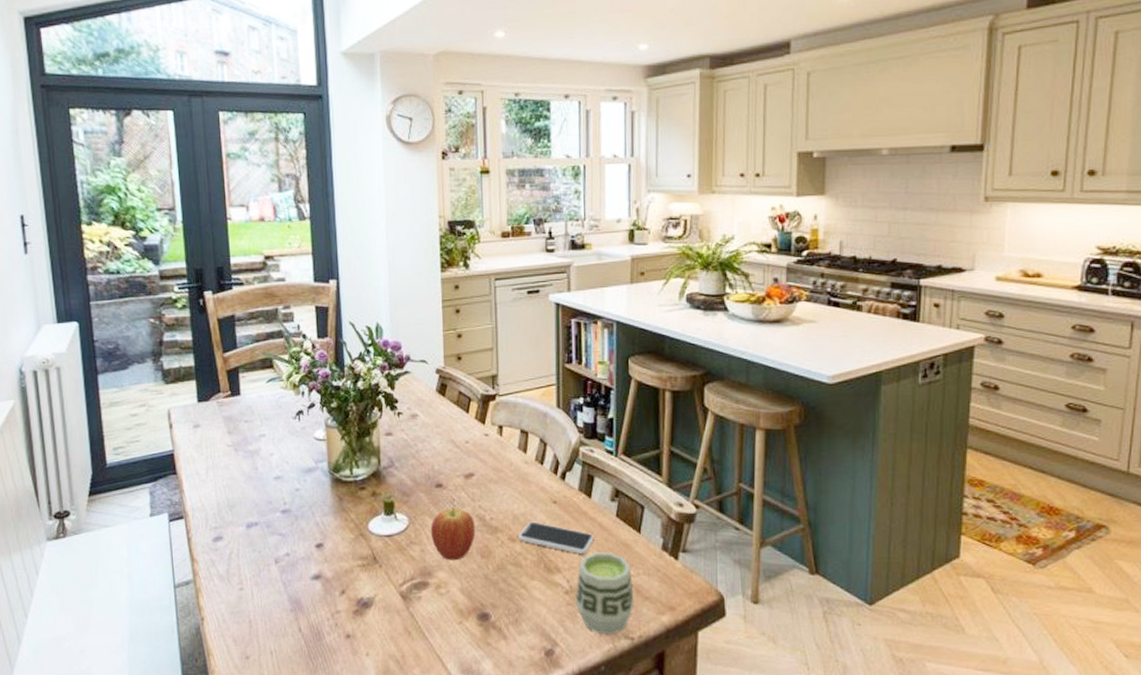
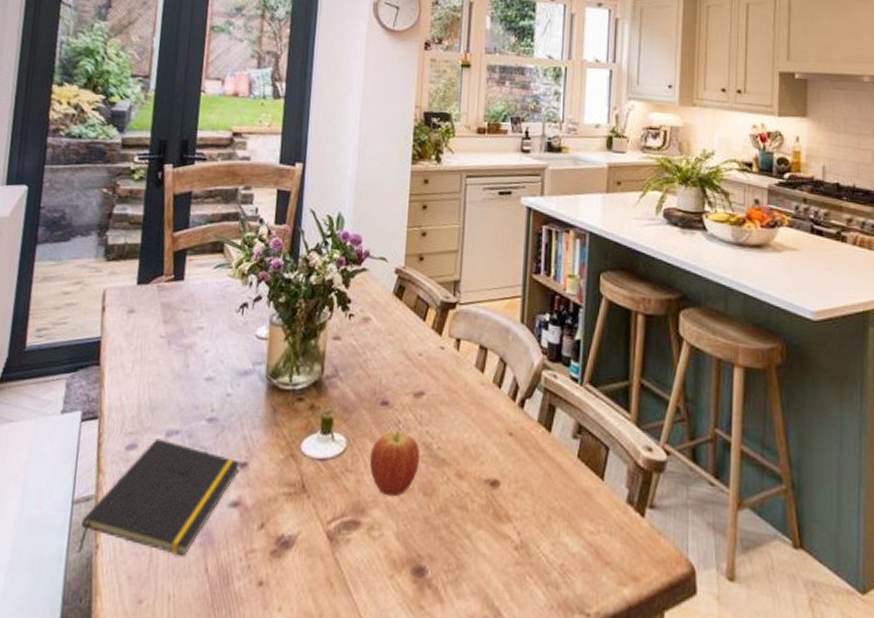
notepad: none [185,530,317,625] -> present [78,438,241,557]
smartphone: present [519,521,594,555] -> none [467,455,551,502]
cup: present [576,552,634,635] -> none [526,500,593,608]

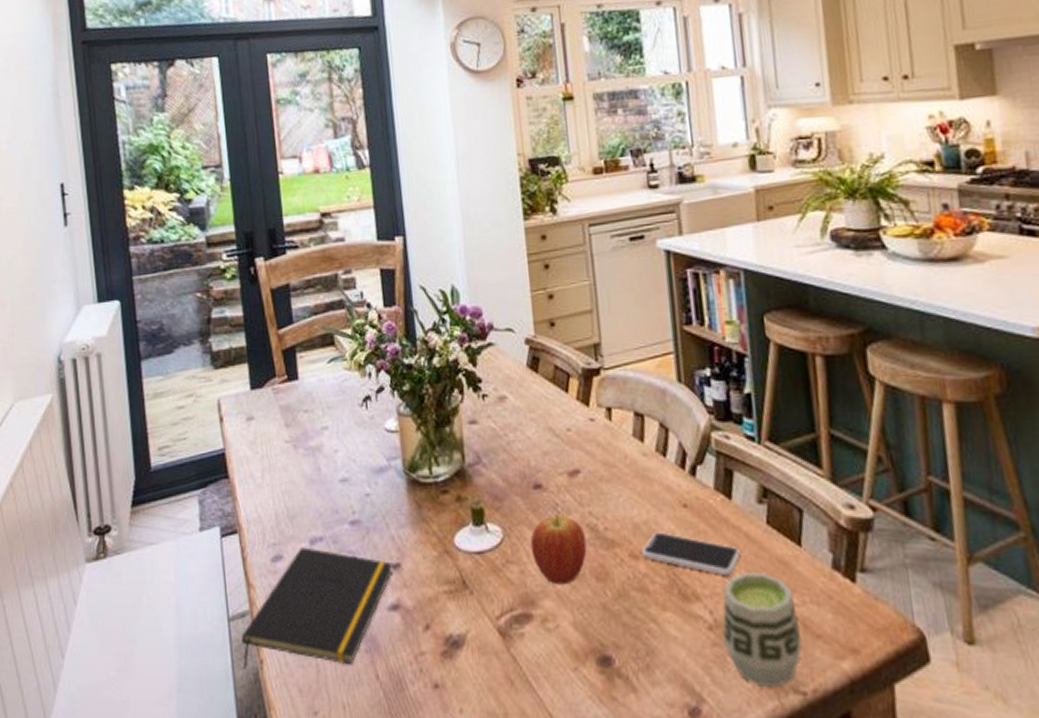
smartphone: none [467,455,551,502] -> present [642,532,741,576]
cup: none [526,500,593,608] -> present [722,573,803,688]

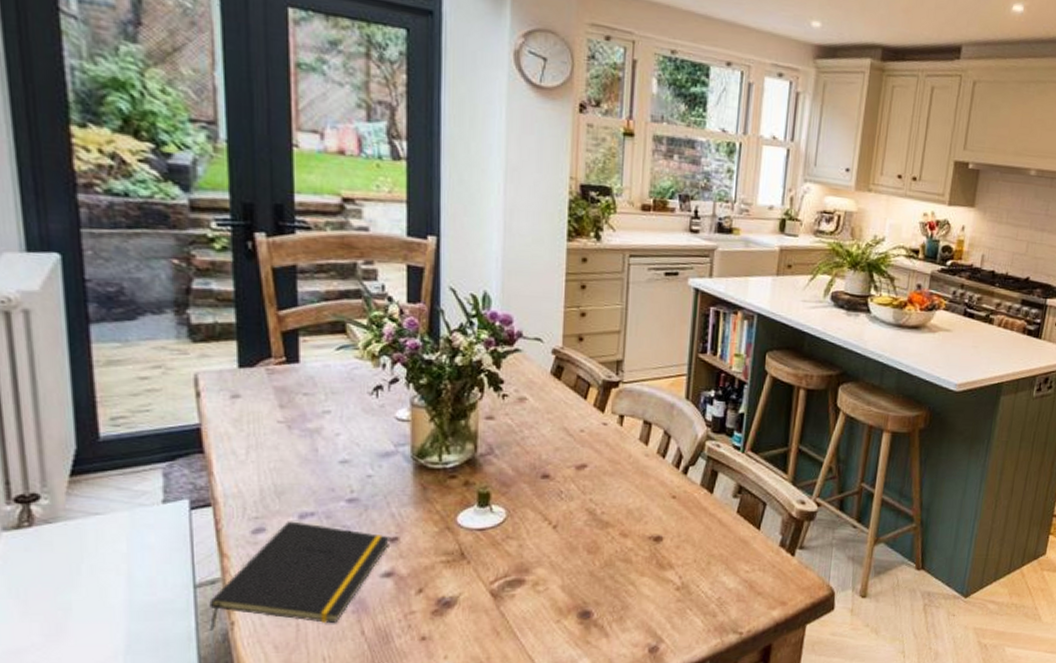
fruit: present [530,515,587,585] -> none [531,500,584,557]
smartphone: present [642,532,741,576] -> none [631,516,712,551]
cup: present [722,573,803,688] -> none [686,548,747,631]

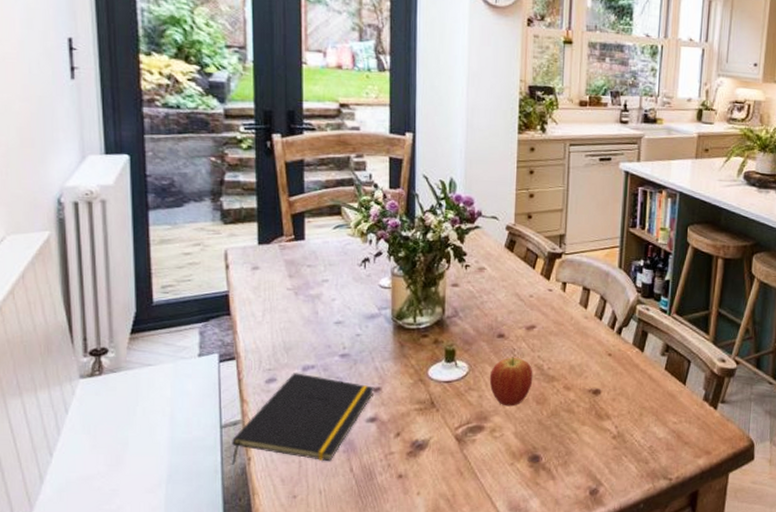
fruit: none [531,500,584,557] -> present [489,357,533,407]

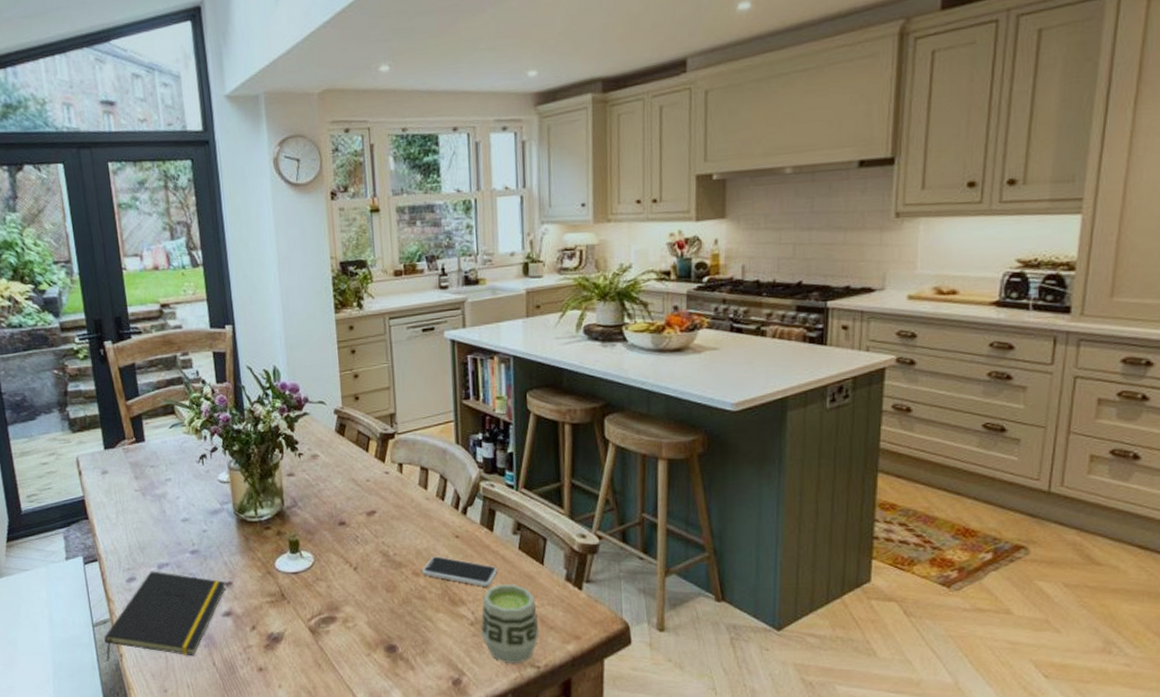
fruit: present [489,357,533,407] -> none [335,544,380,596]
smartphone: none [573,372,643,403] -> present [422,556,497,587]
cup: none [622,401,675,476] -> present [481,584,540,664]

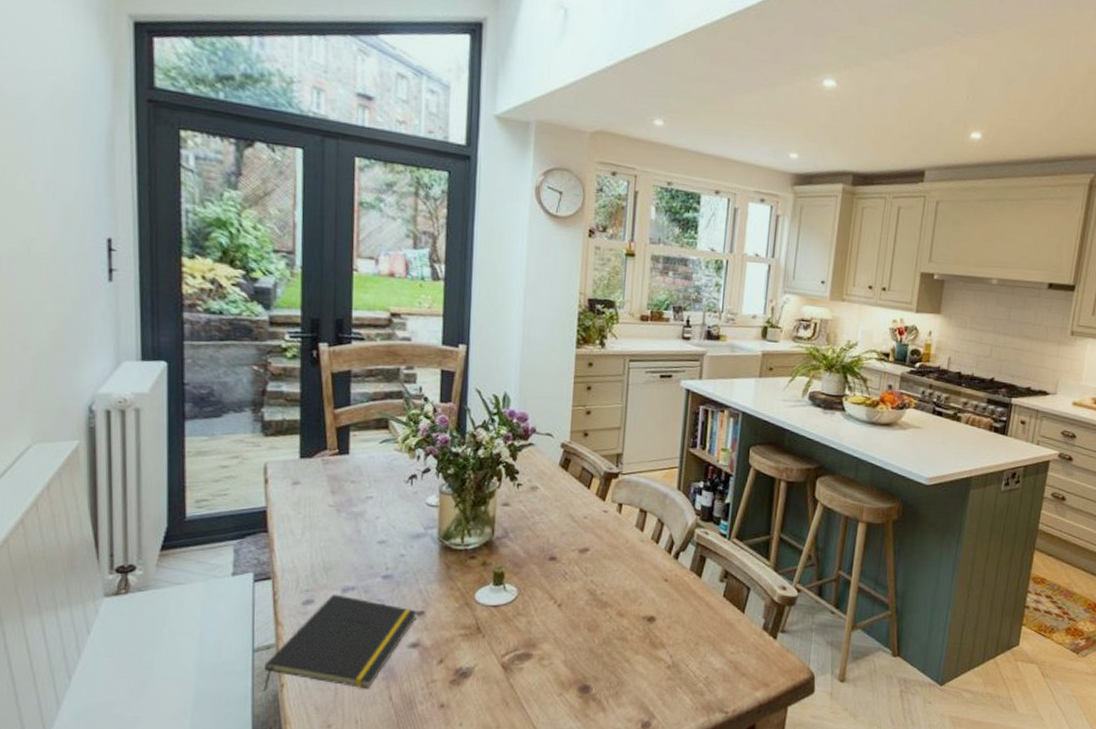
smartphone: present [422,556,497,587] -> none [627,598,700,632]
cup: present [481,584,540,664] -> none [676,630,732,709]

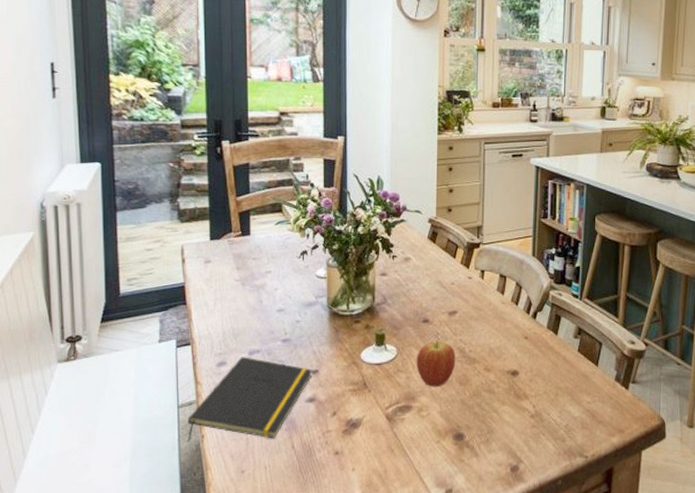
fruit: none [539,581,586,633] -> present [416,340,456,387]

